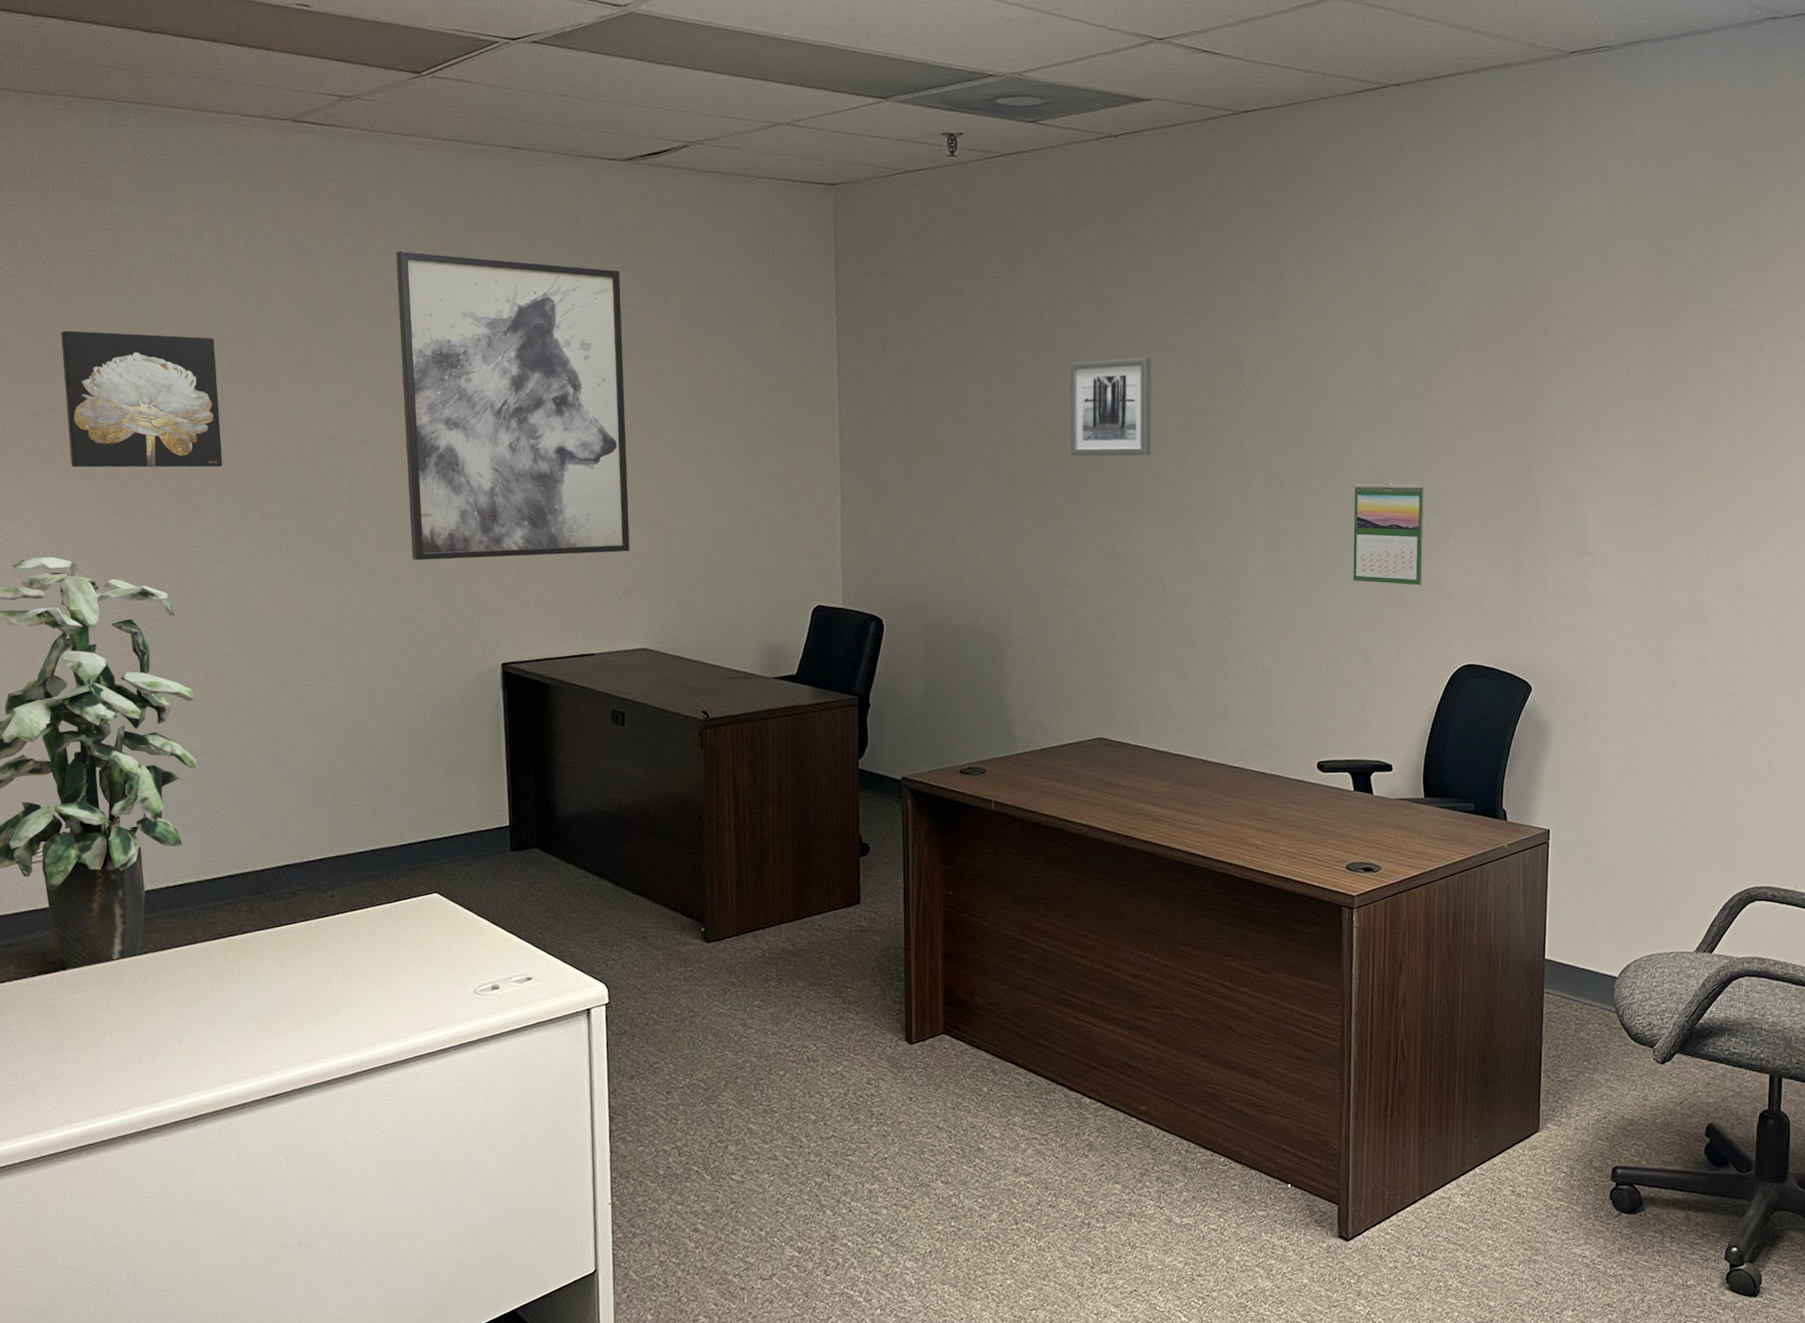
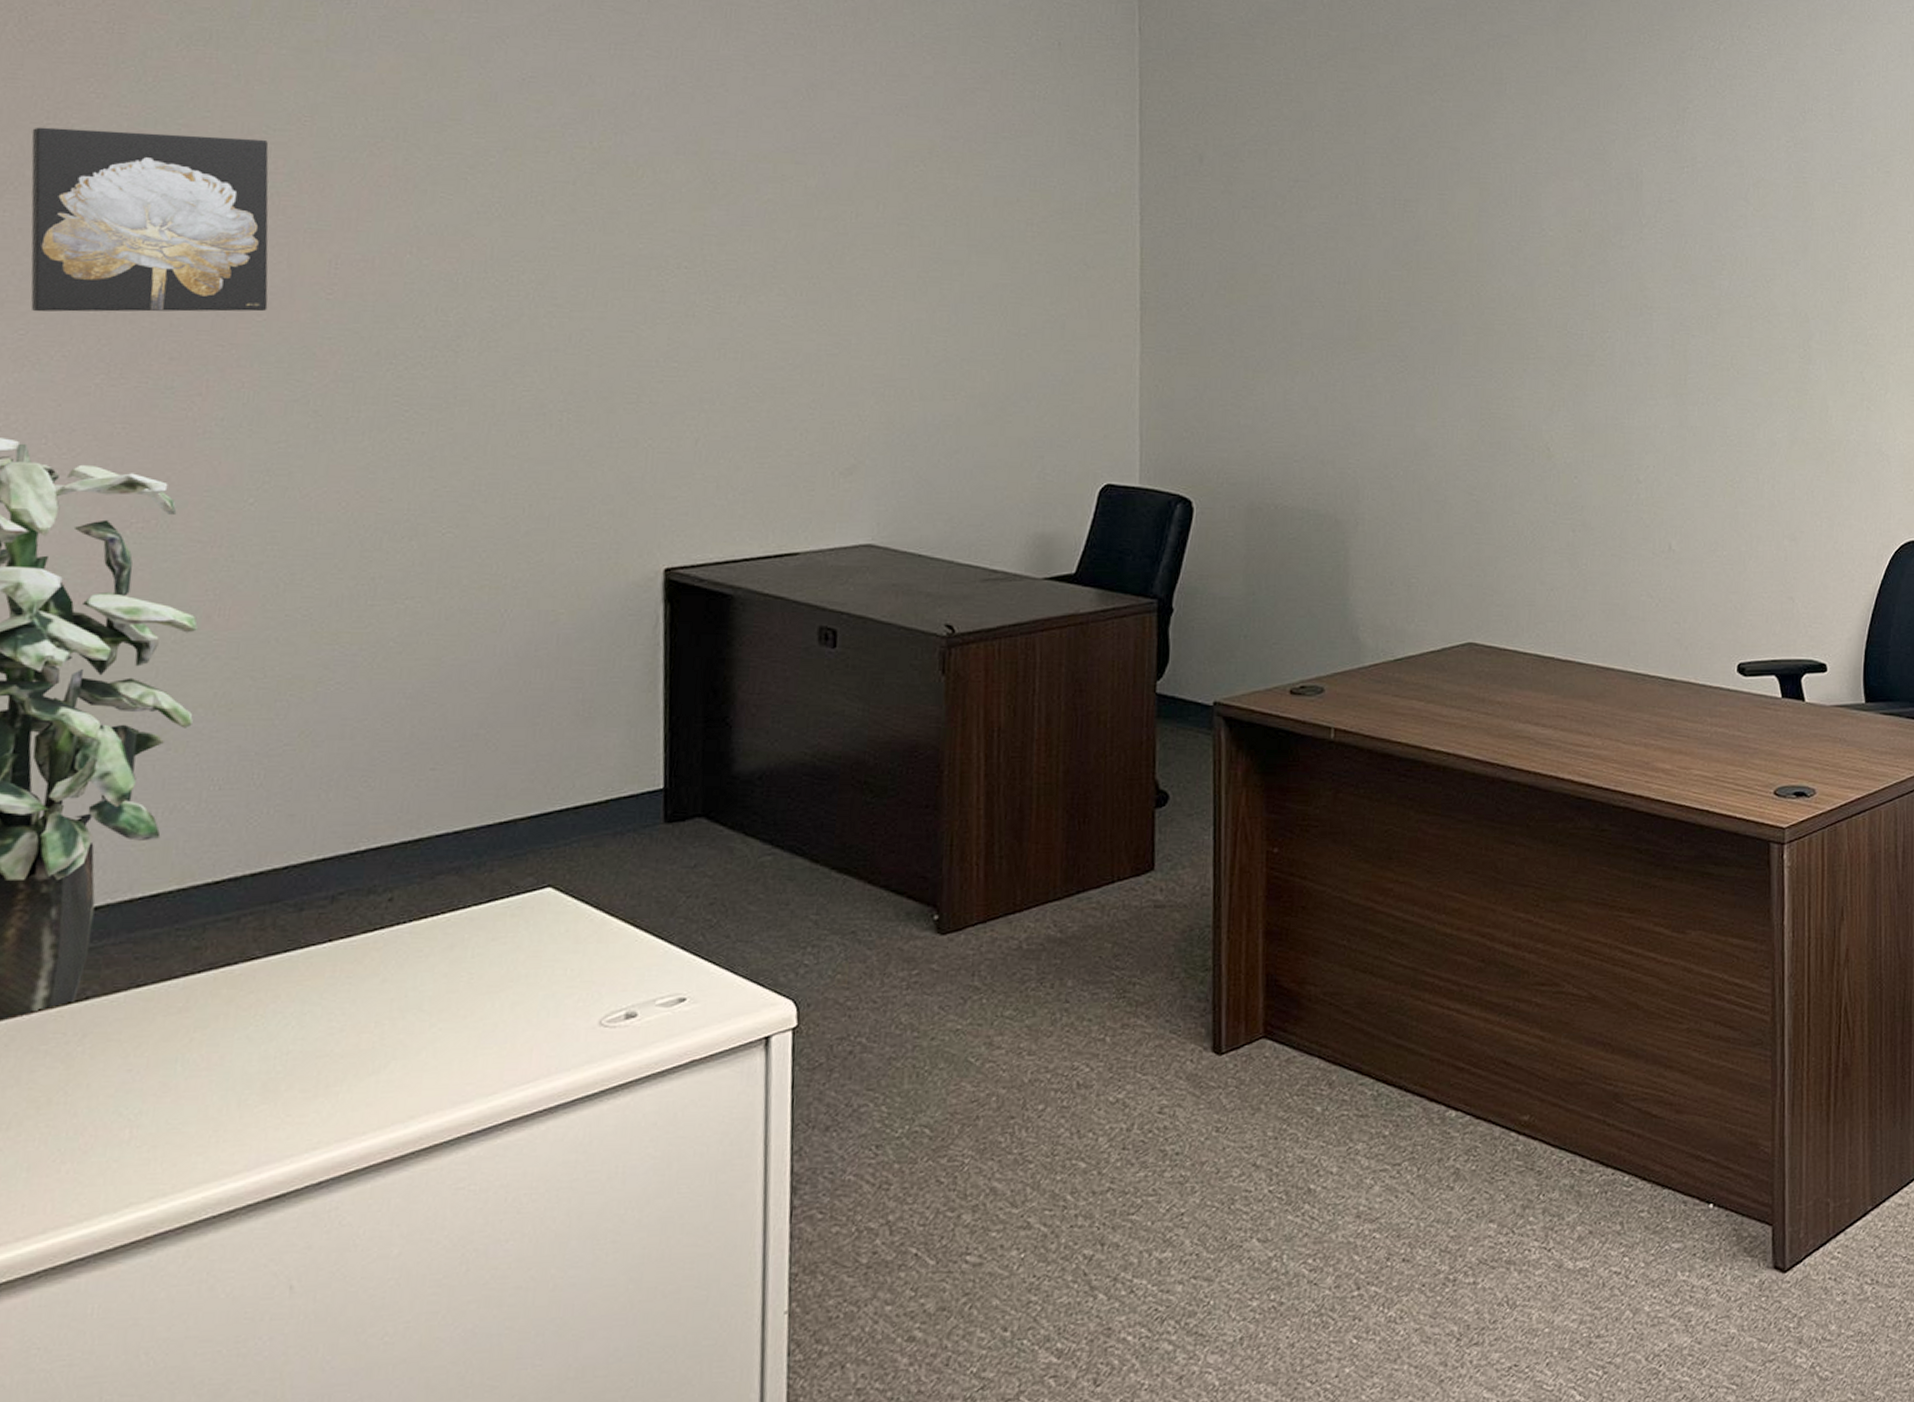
wall art: present [395,250,630,561] -> none [541,32,855,434]
wall art: present [1069,357,1152,457] -> none [1433,179,1534,298]
calendar: present [1352,482,1424,586] -> none [1775,327,1857,449]

